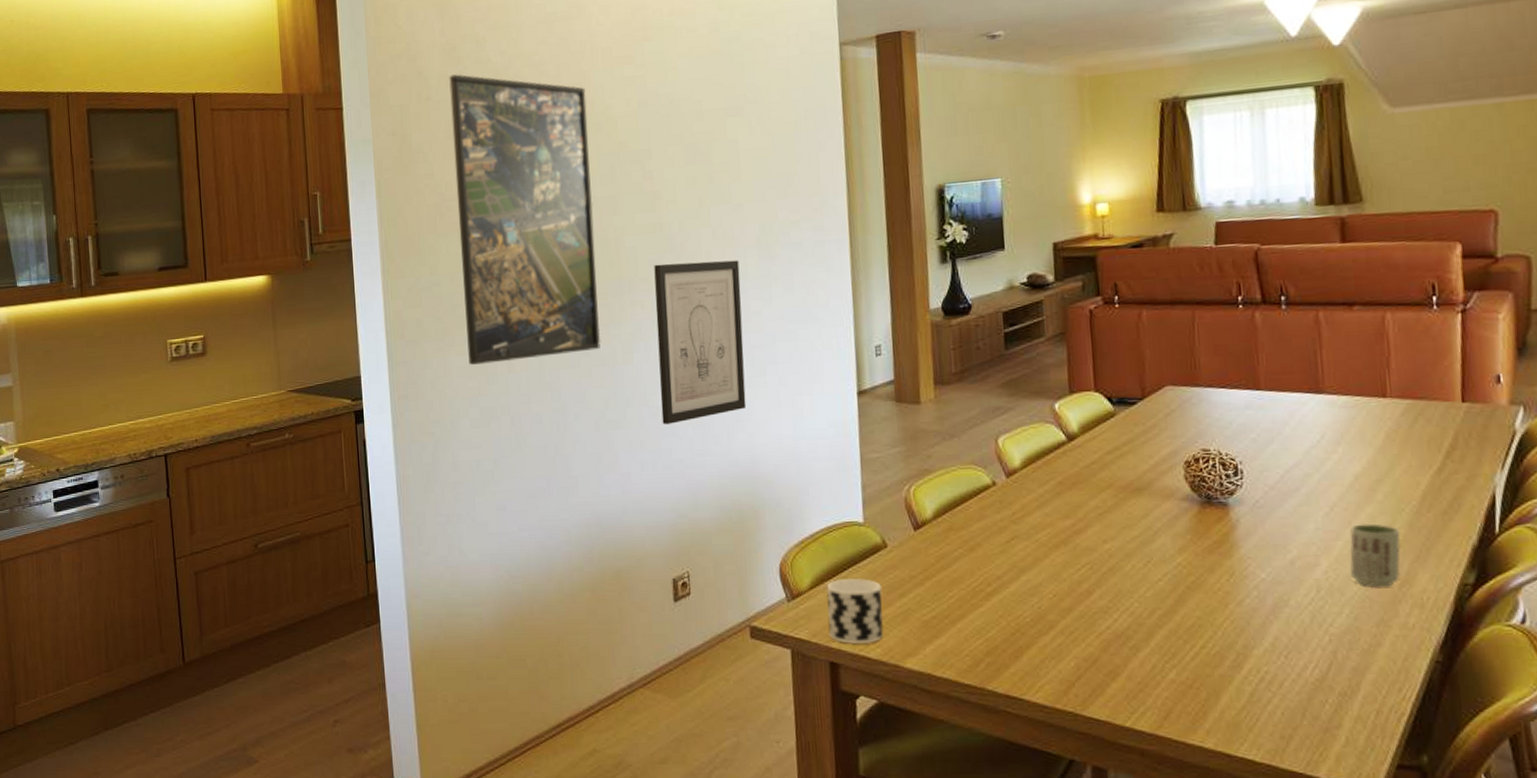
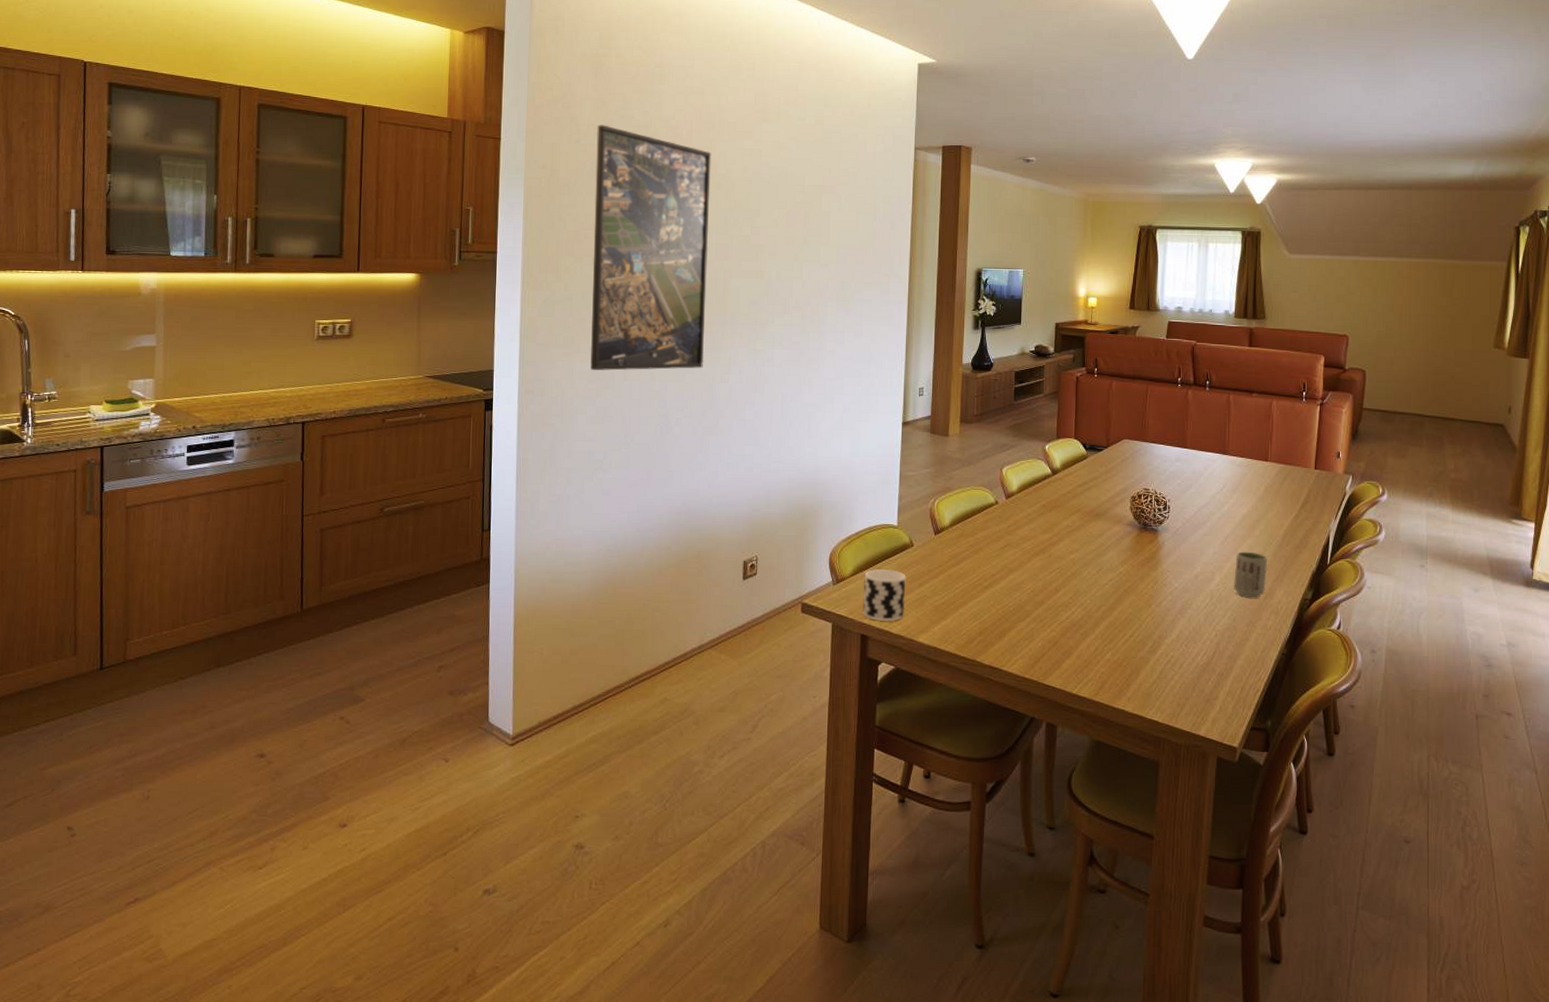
wall art: present [654,260,747,424] -> none [747,304,821,435]

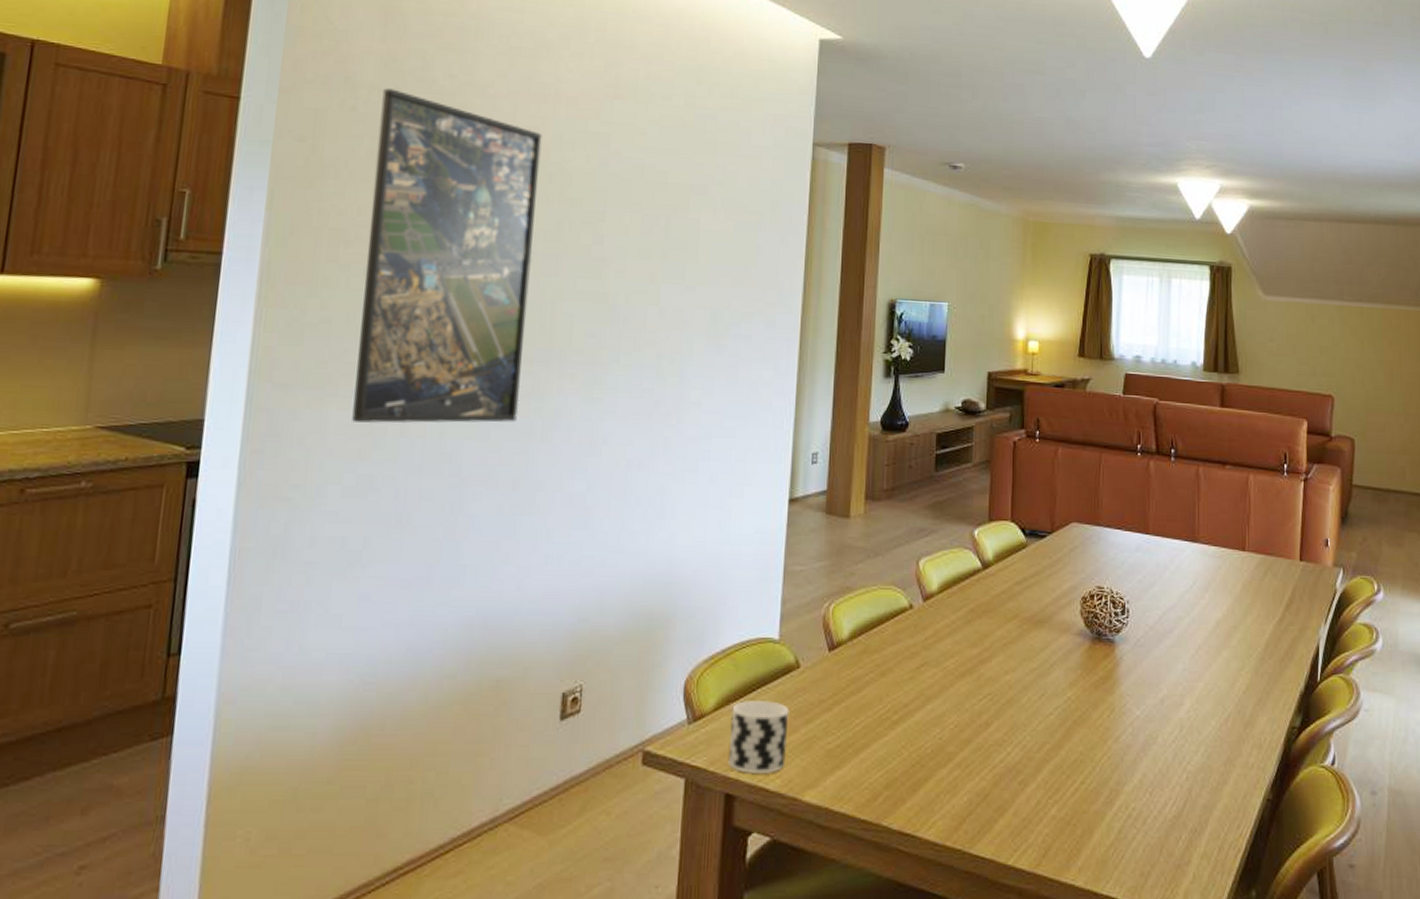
cup: present [1234,551,1268,598] -> none [1208,667,1248,728]

